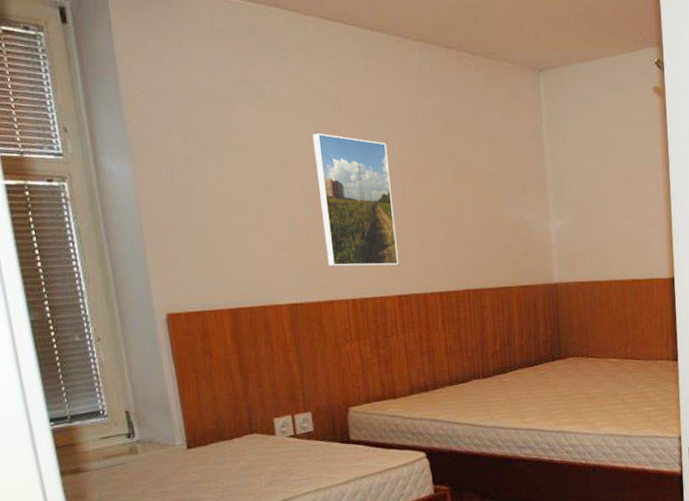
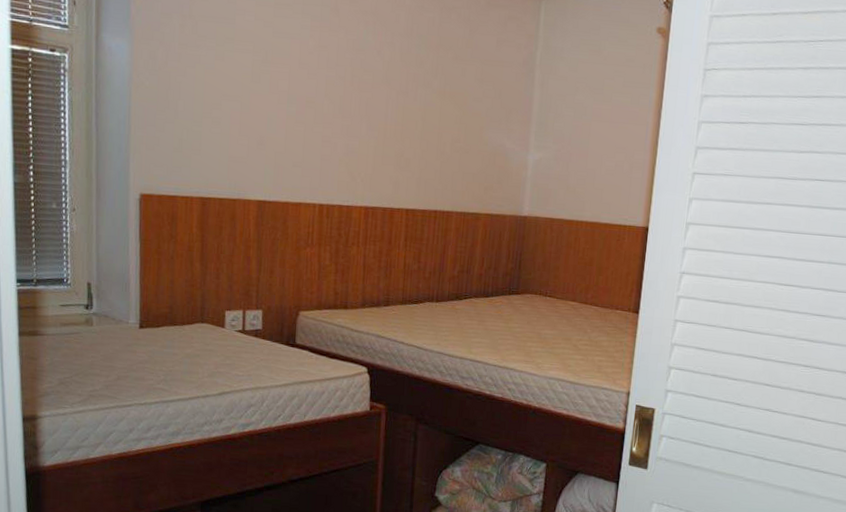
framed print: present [312,133,398,267] -> none [301,35,378,176]

